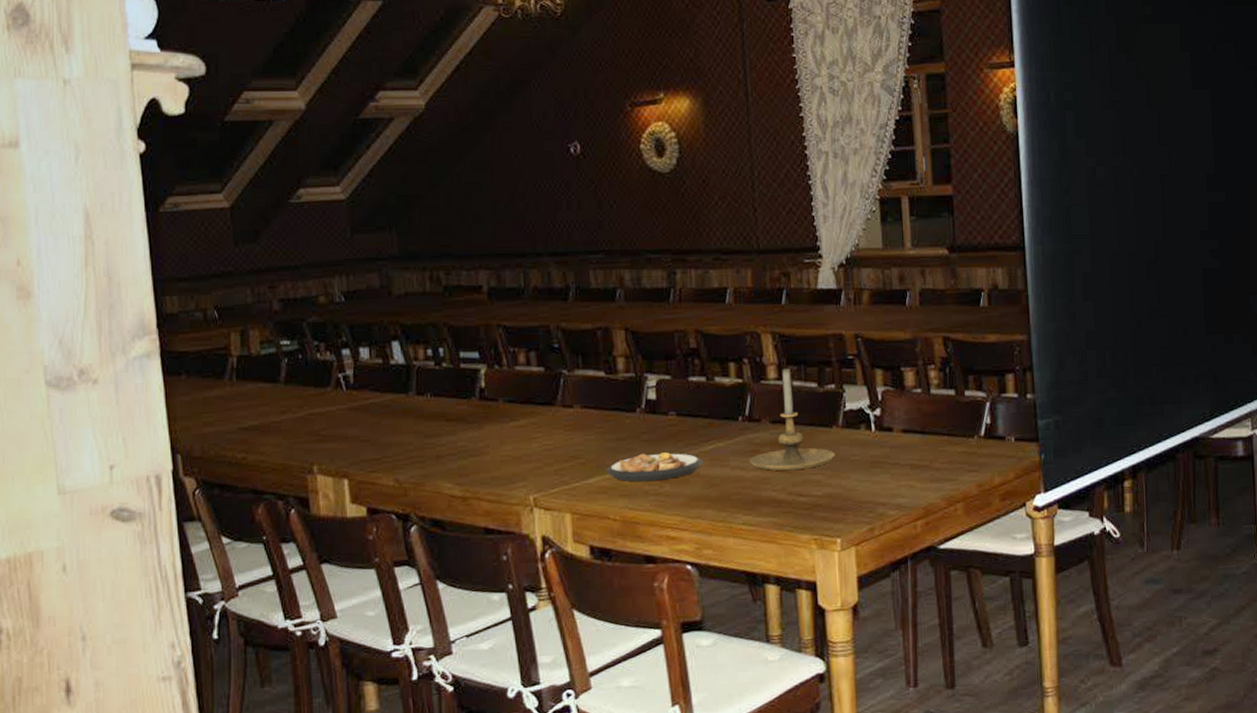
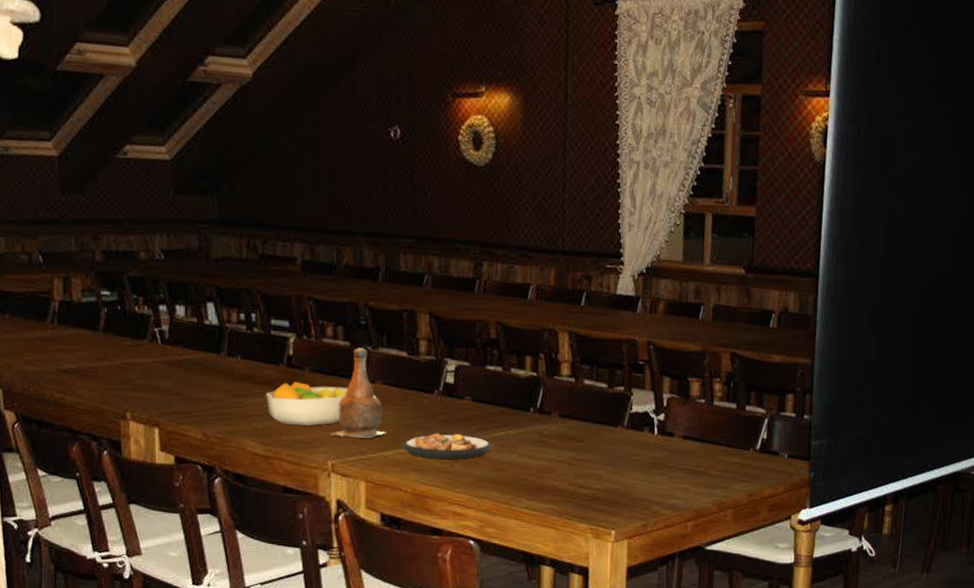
fruit bowl: none [459,415,546,461] -> present [266,382,348,426]
bottle: none [531,372,590,468] -> present [331,348,388,438]
candle holder: present [749,368,835,471] -> none [536,366,618,463]

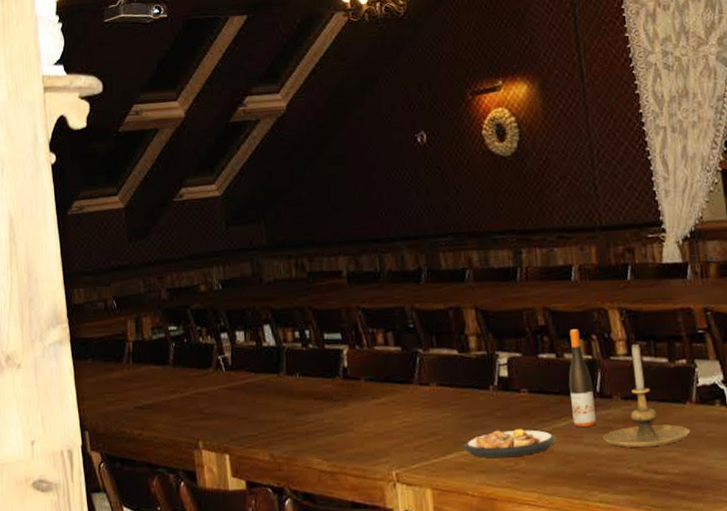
fruit bowl: present [266,382,348,426] -> none [326,393,404,438]
bottle: present [331,348,388,438] -> none [393,351,448,445]
wine bottle: none [511,346,534,439] -> present [568,329,597,427]
candle holder: none [536,366,618,463] -> present [602,343,690,448]

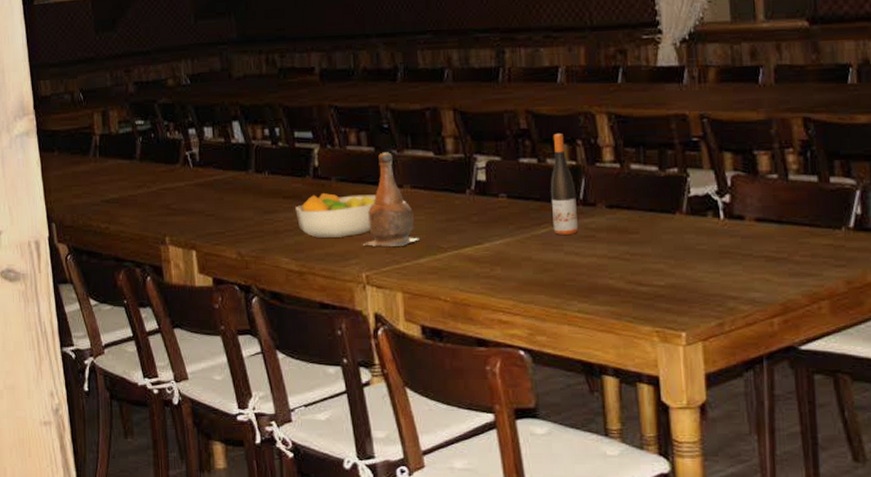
fruit bowl: none [326,393,404,438] -> present [295,193,376,238]
bottle: none [393,351,448,445] -> present [363,152,421,247]
plate: present [462,429,557,459] -> none [435,235,536,264]
candle holder: present [602,343,690,448] -> none [584,150,679,258]

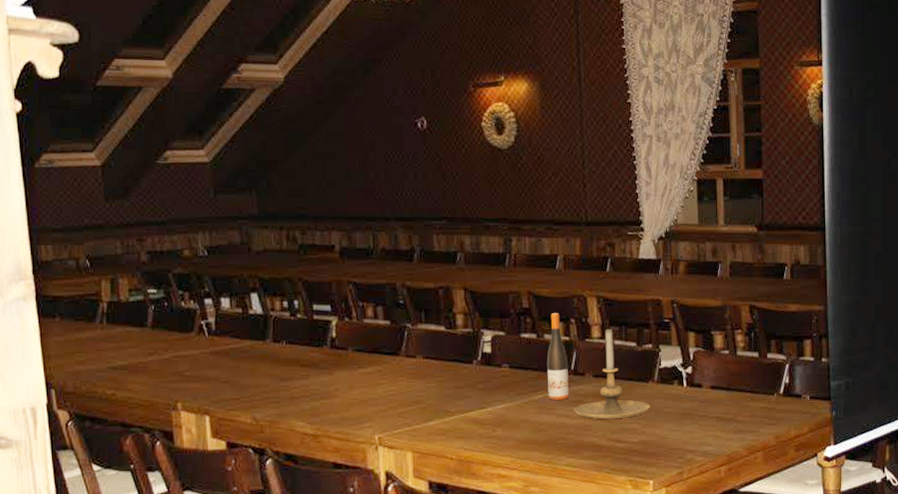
fruit bowl: present [295,193,376,238] -> none [312,362,391,403]
bottle: present [363,152,421,247] -> none [377,325,431,411]
candle holder: none [584,150,679,258] -> present [573,328,650,420]

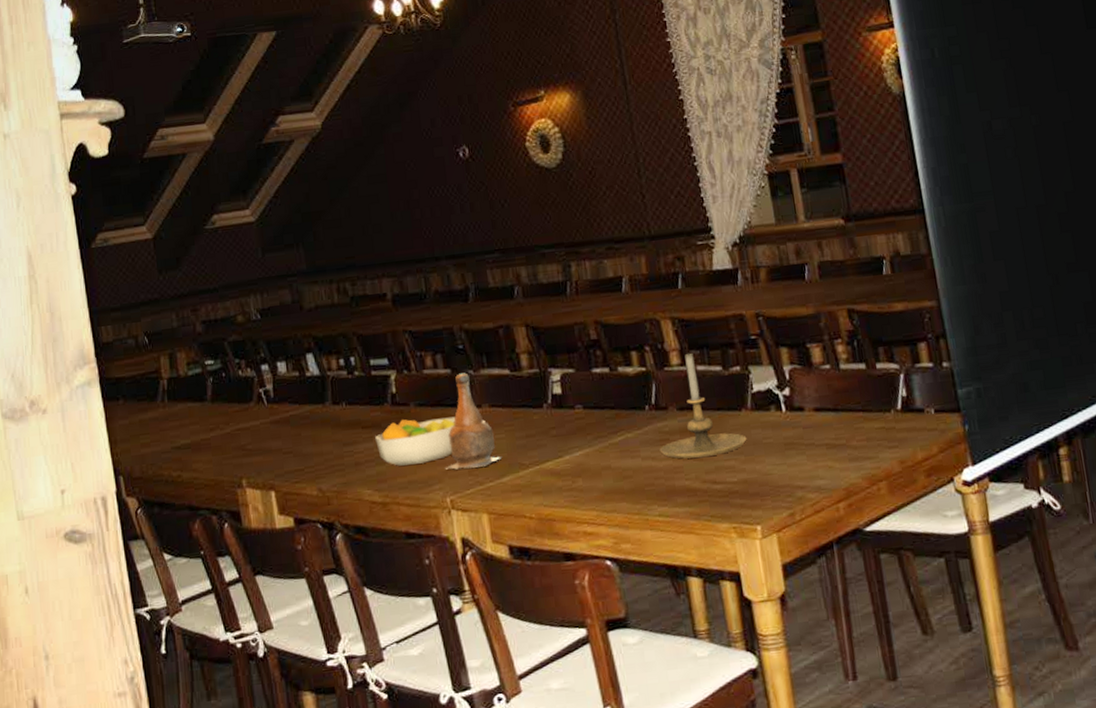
fruit bowl: none [312,362,391,403] -> present [375,416,456,466]
bottle: none [377,325,431,411] -> present [446,373,502,470]
wine bottle: present [546,313,570,400] -> none [622,341,654,441]

